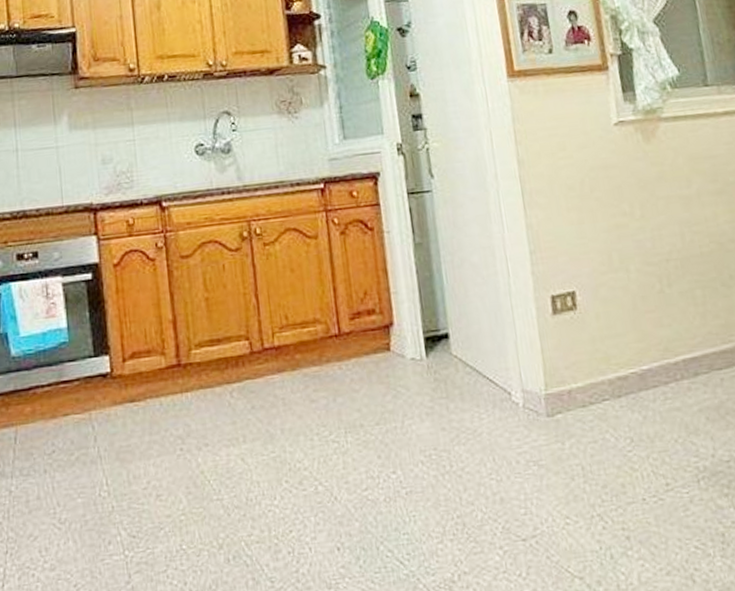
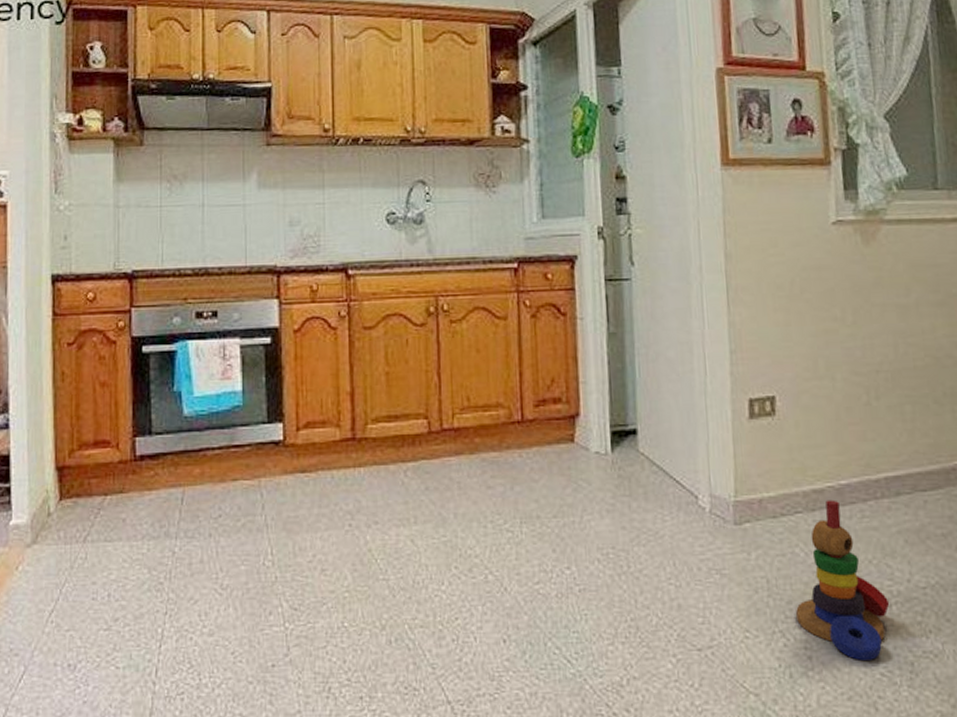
stacking toy: none [611,385,698,536] -> present [796,500,890,660]

